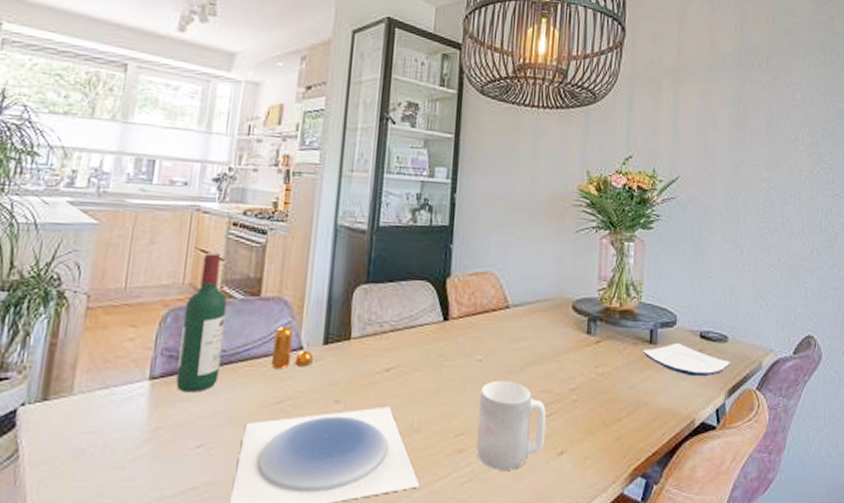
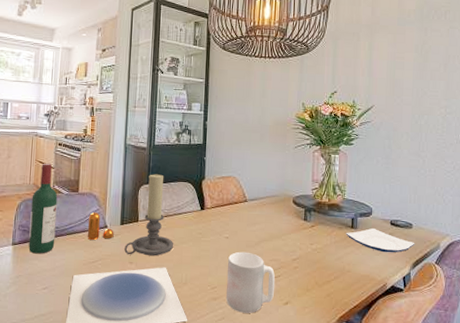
candle holder: none [328,268,403,391] -> present [124,174,174,256]

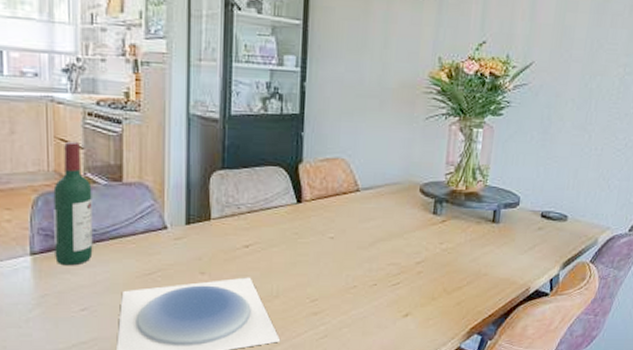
pepper shaker: present [87,211,114,241] -> none [139,208,177,246]
candle holder: present [124,174,174,256] -> none [193,155,261,264]
mug: present [226,251,276,313] -> none [330,255,394,329]
plate: present [346,228,415,253] -> none [485,222,569,252]

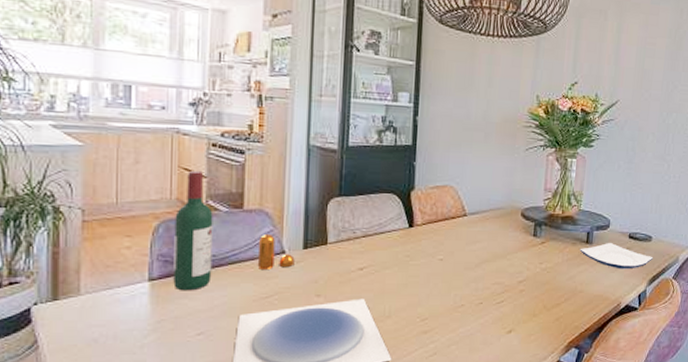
pepper shaker: none [139,208,177,246] -> present [257,233,295,271]
plate: none [485,222,569,252] -> present [579,243,654,269]

